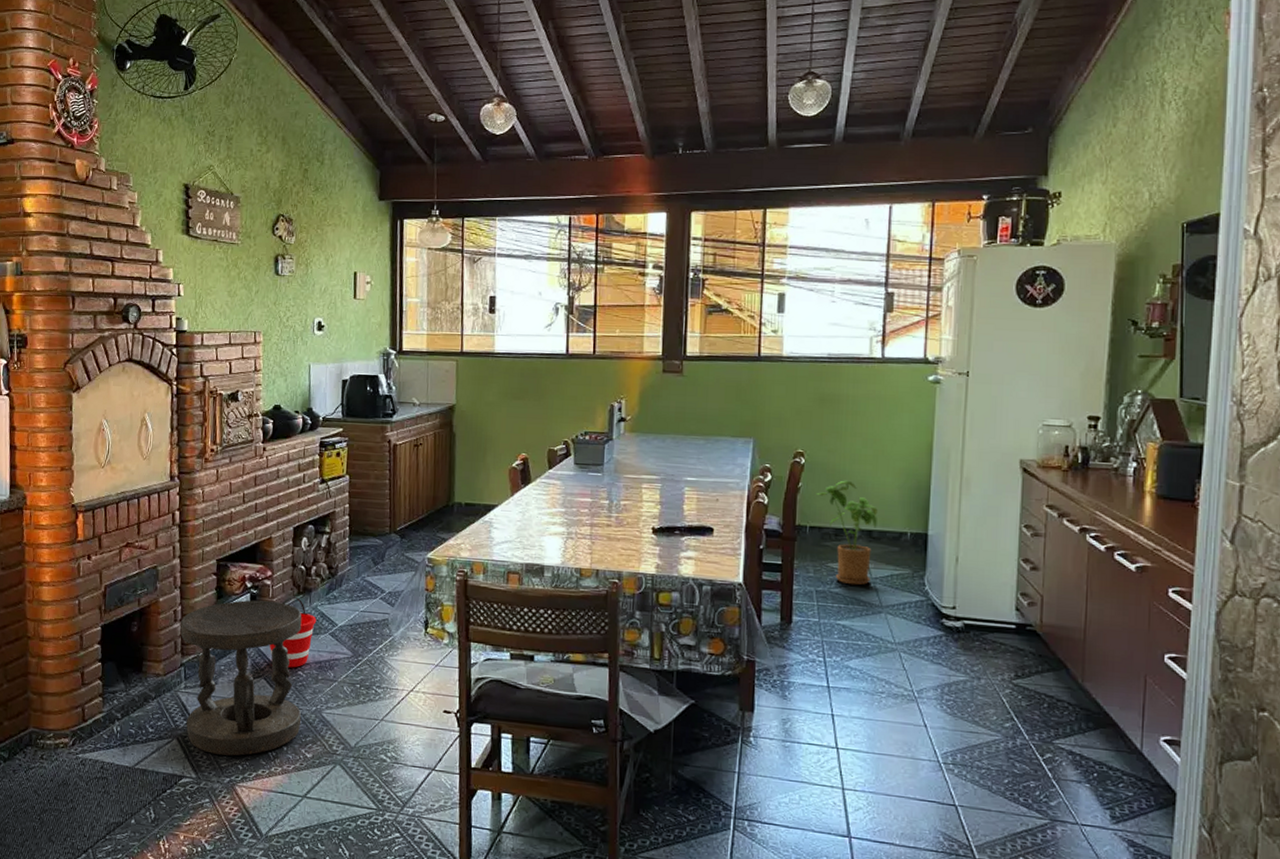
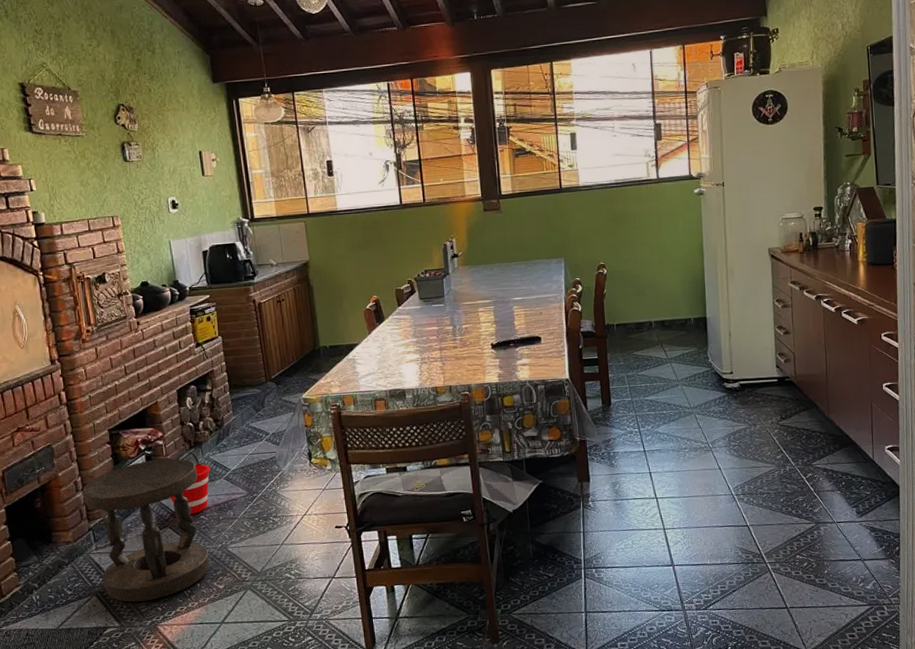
house plant: present [816,480,878,586] -> none [618,282,668,367]

